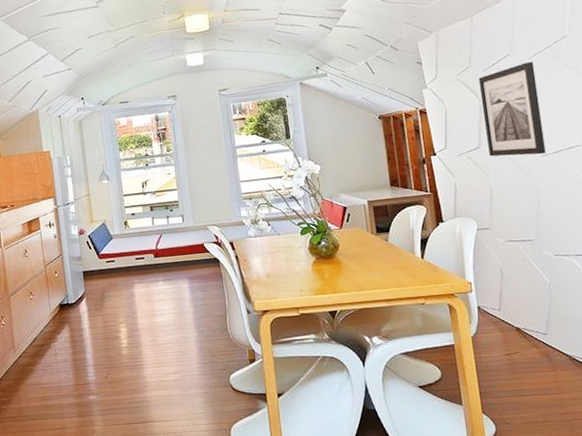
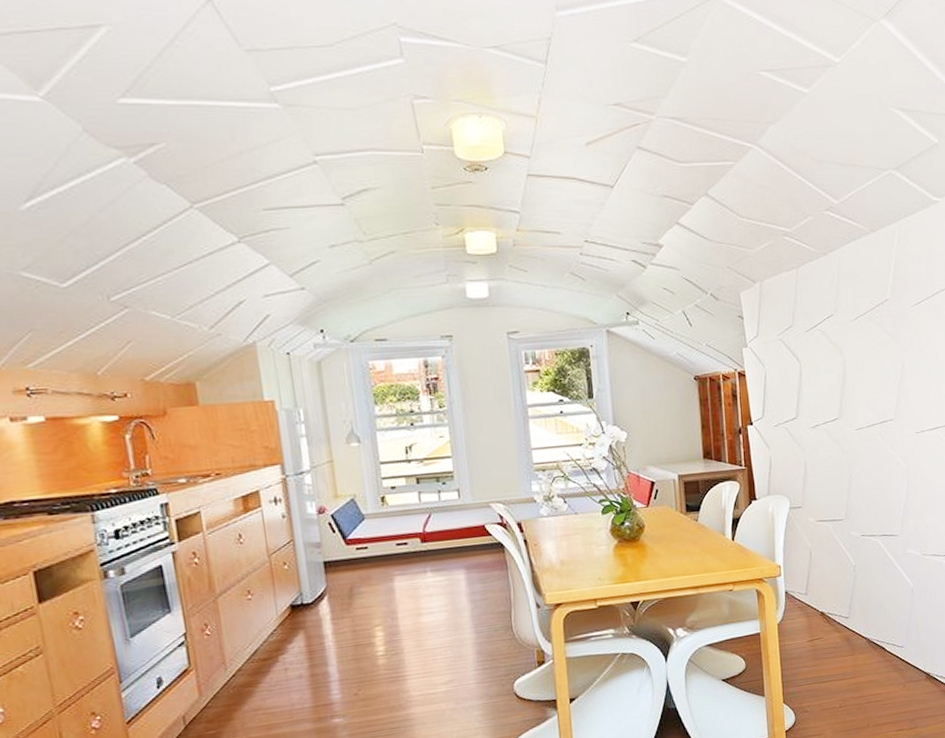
wall art: present [478,61,546,157] -> none [800,325,861,429]

